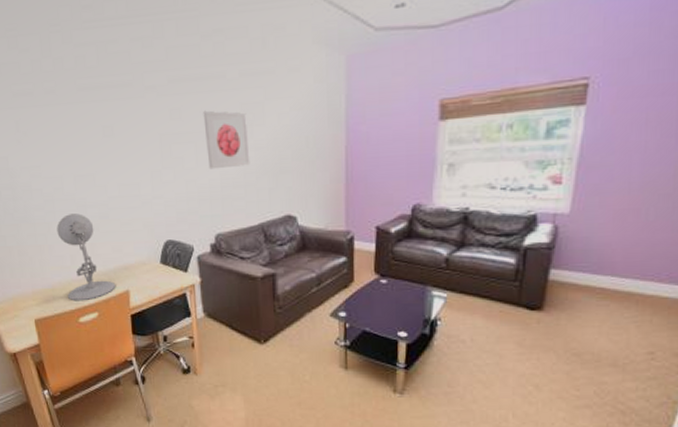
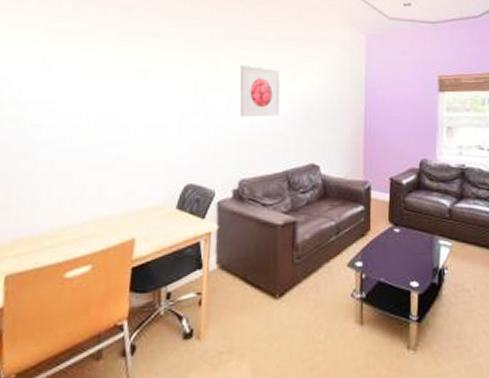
desk lamp: present [57,213,116,301] -> none [56,152,121,252]

